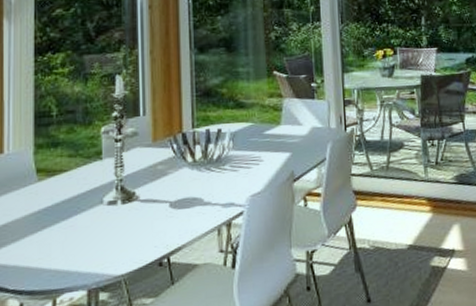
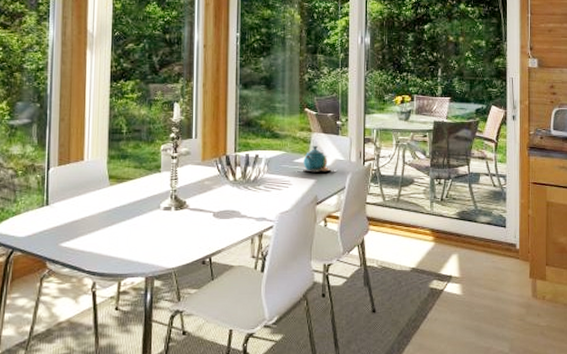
teapot: none [275,113,311,144] -> present [303,145,334,171]

